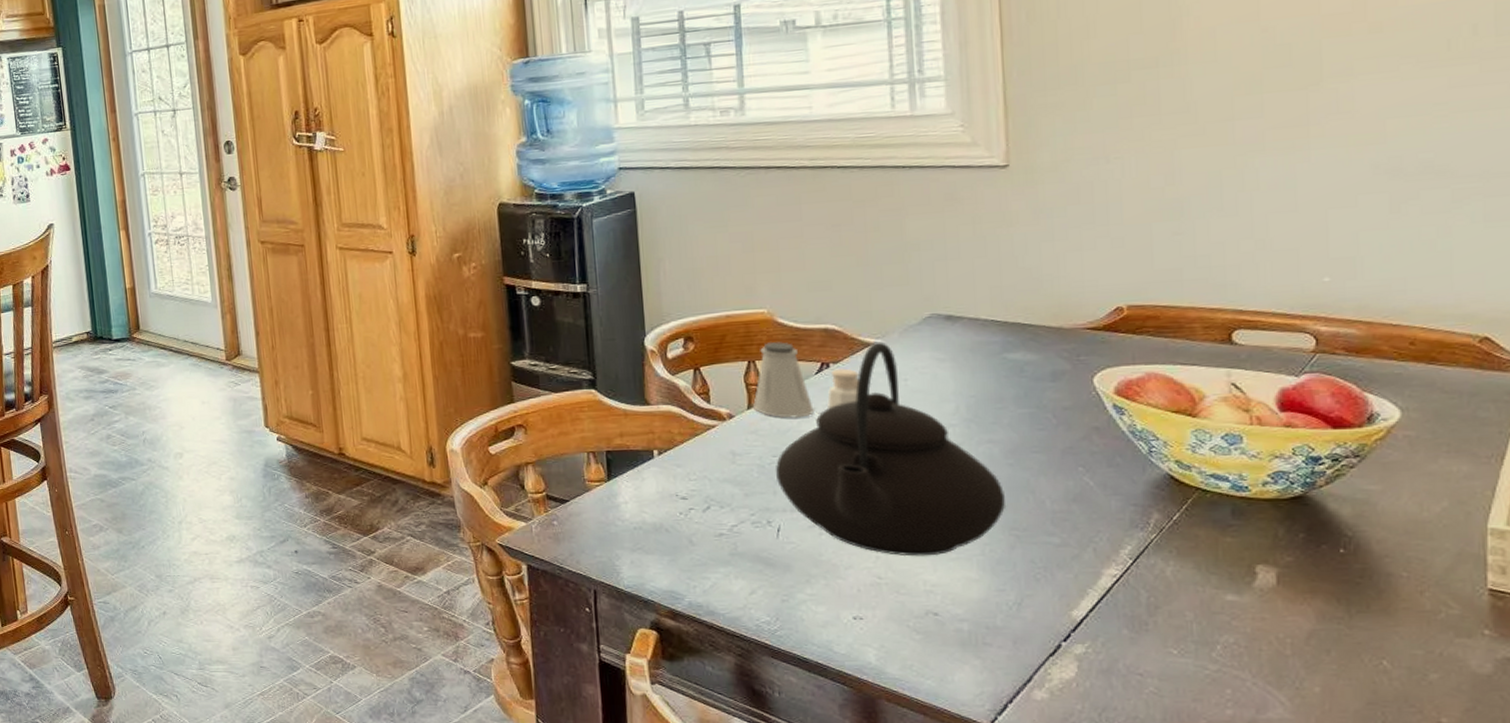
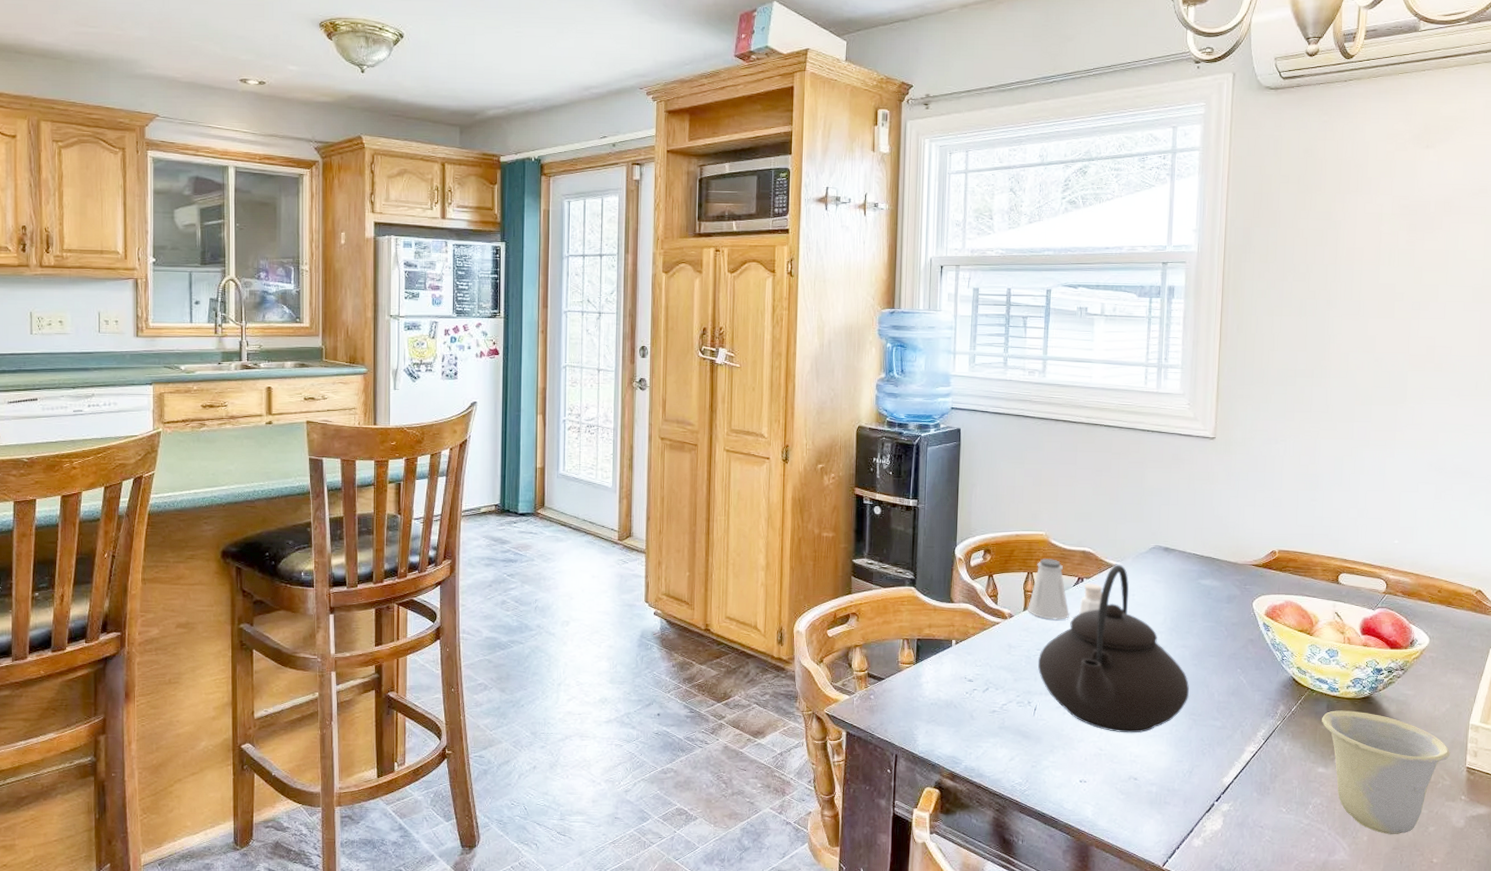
cup: none [1225,516,1456,685] -> present [1322,710,1450,835]

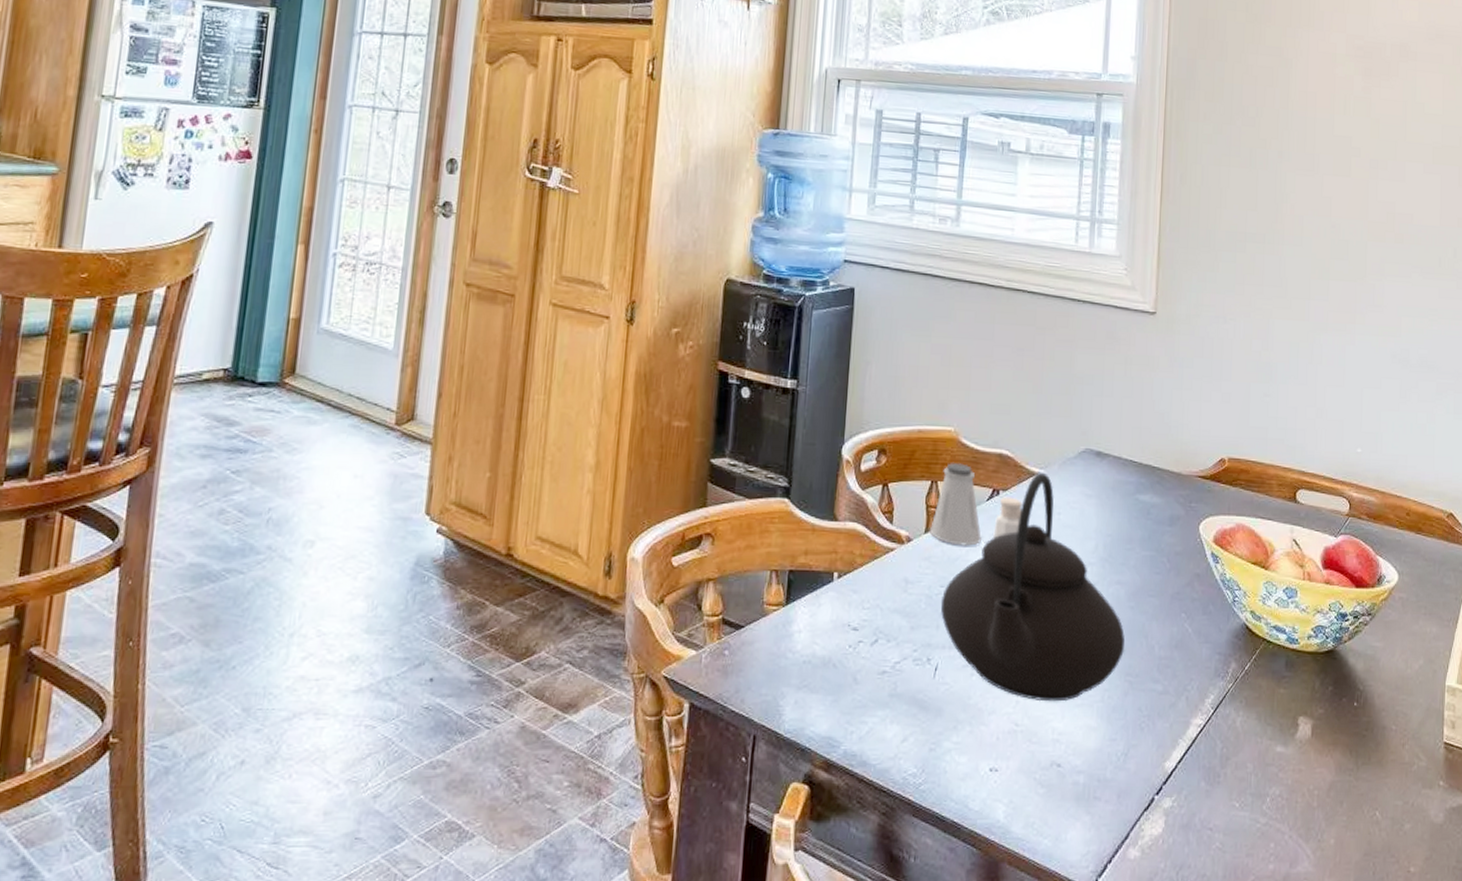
cup: present [1322,710,1450,835] -> none [1280,668,1425,836]

